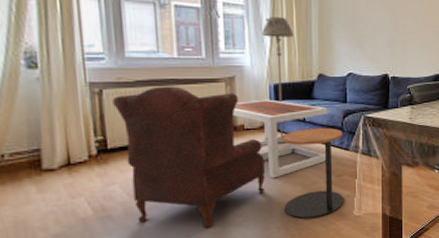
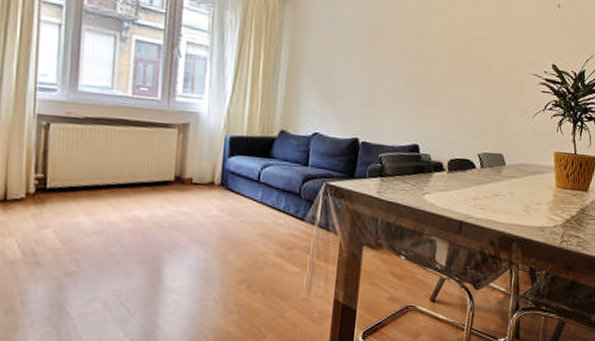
armchair: present [113,86,265,229] -> none [58,125,210,290]
coffee table: present [233,99,328,179] -> none [182,152,286,243]
floor lamp: present [262,17,294,144] -> none [224,61,259,204]
side table: present [283,127,344,219] -> none [225,190,300,295]

